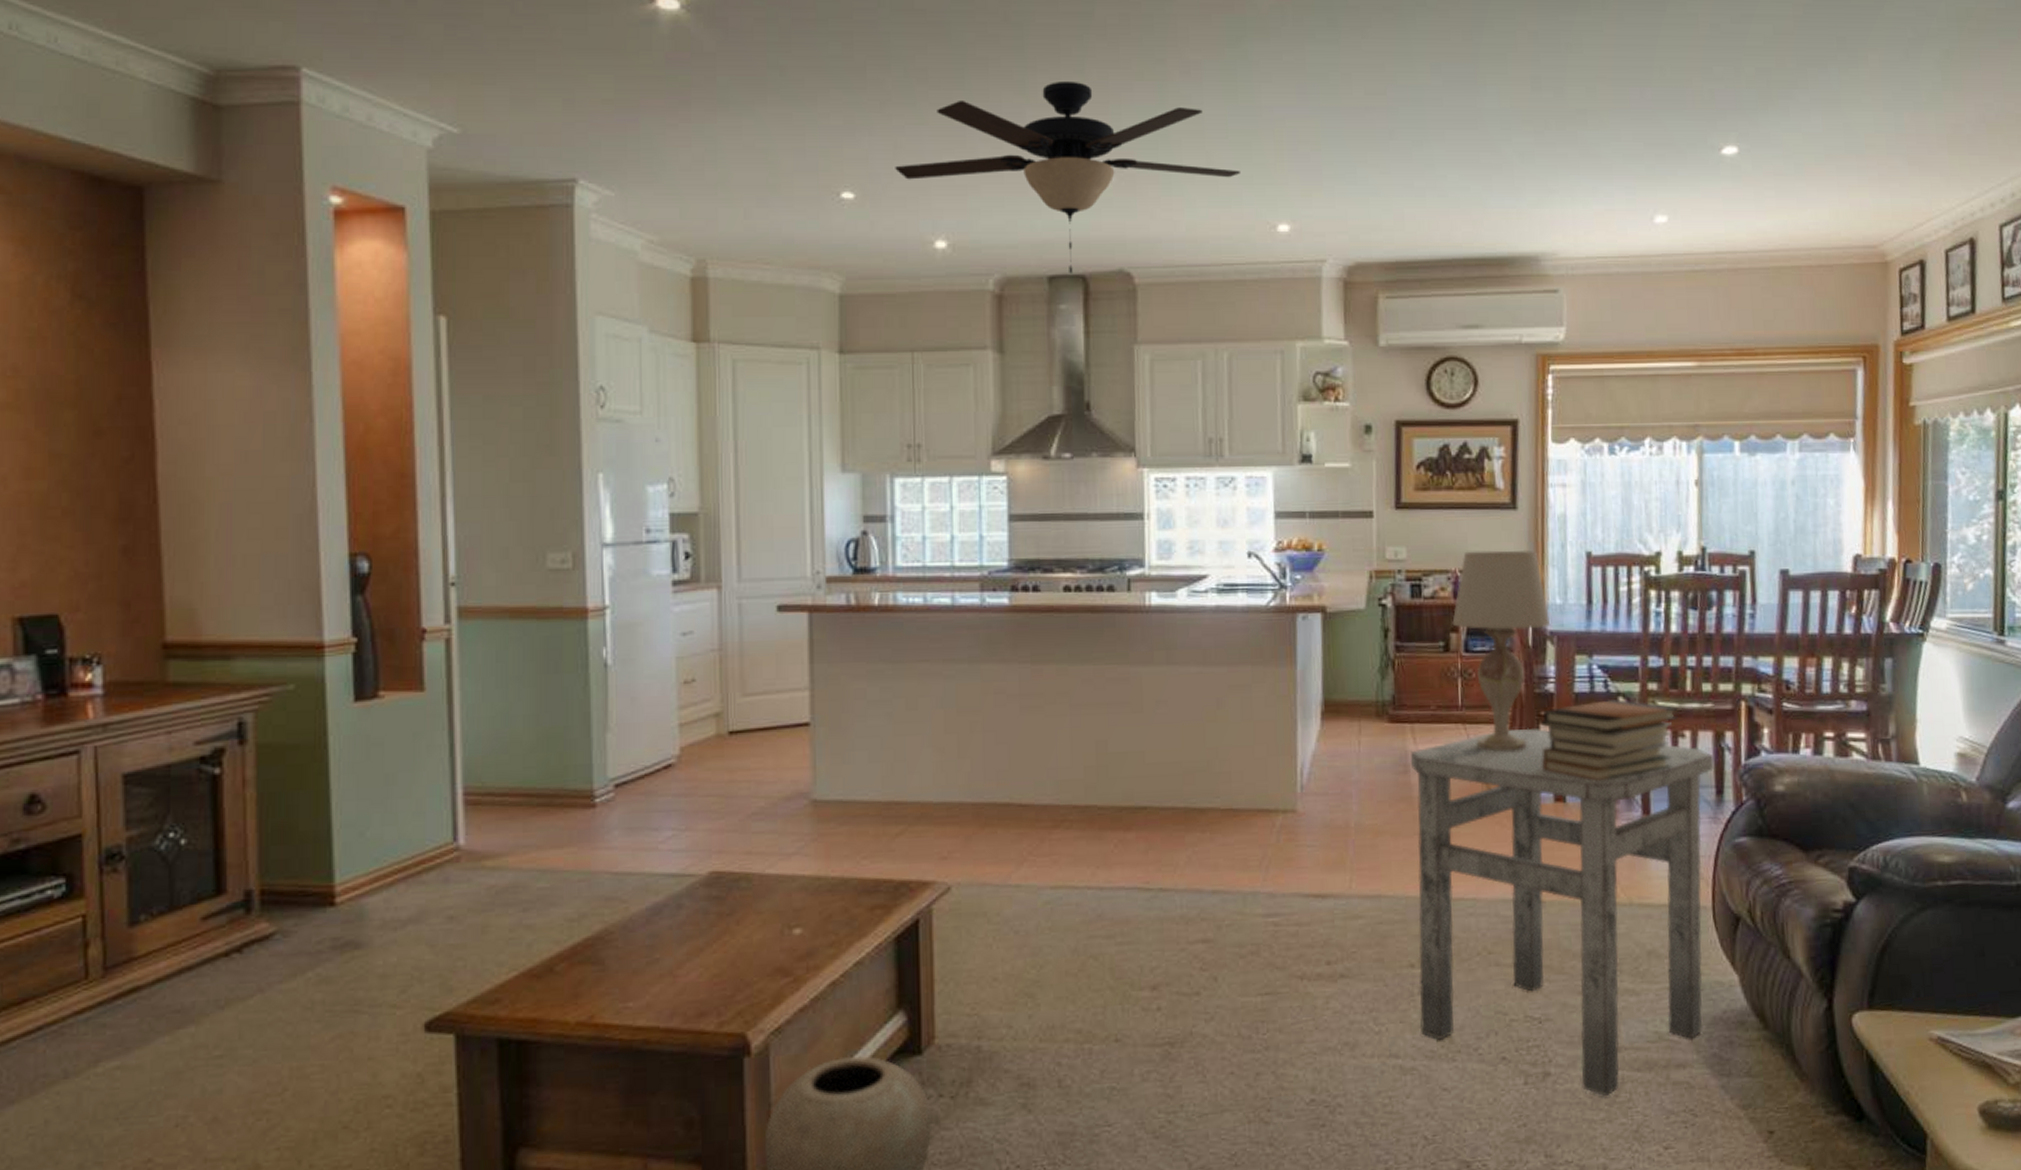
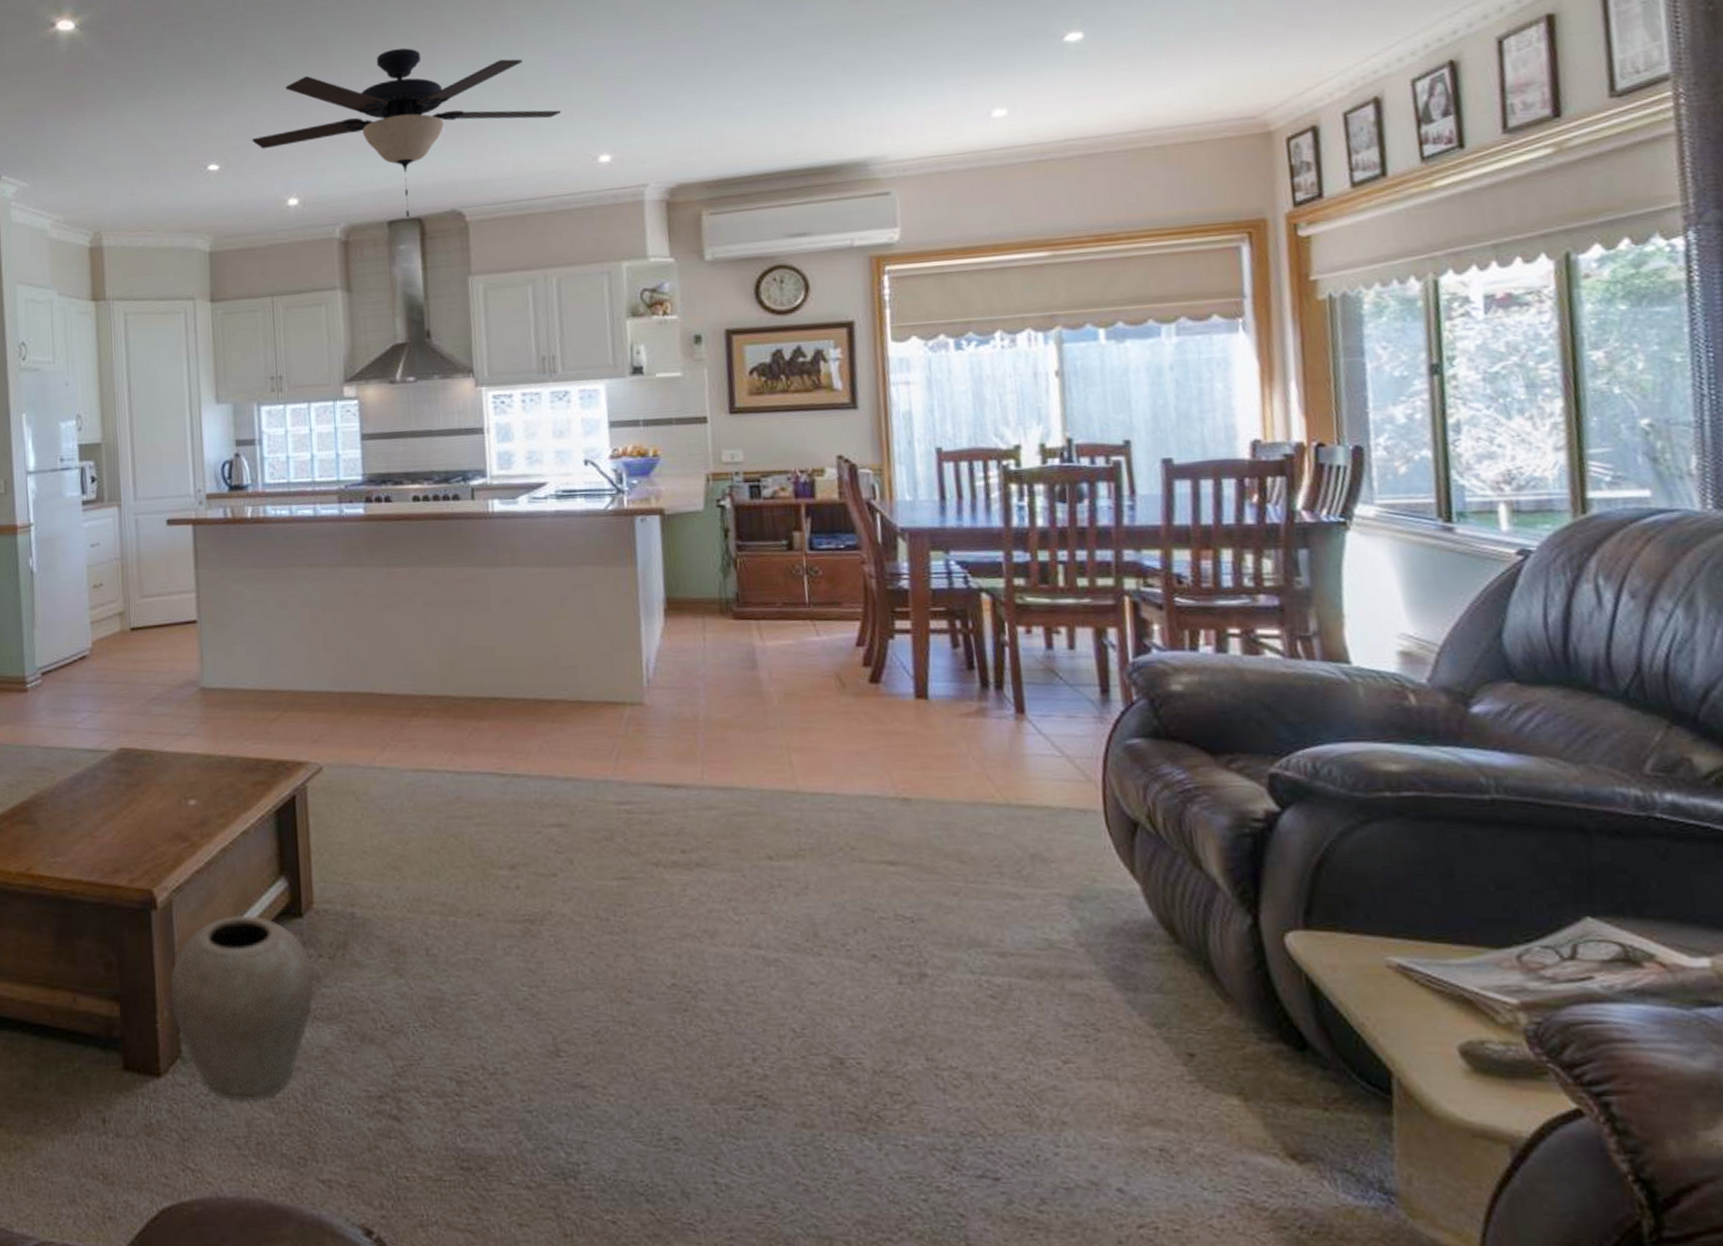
side table: present [1410,728,1714,1097] -> none [757,624,1100,1003]
table lamp: present [1452,549,1550,752] -> none [794,448,900,648]
book stack: present [1541,699,1678,782] -> none [896,595,1051,679]

